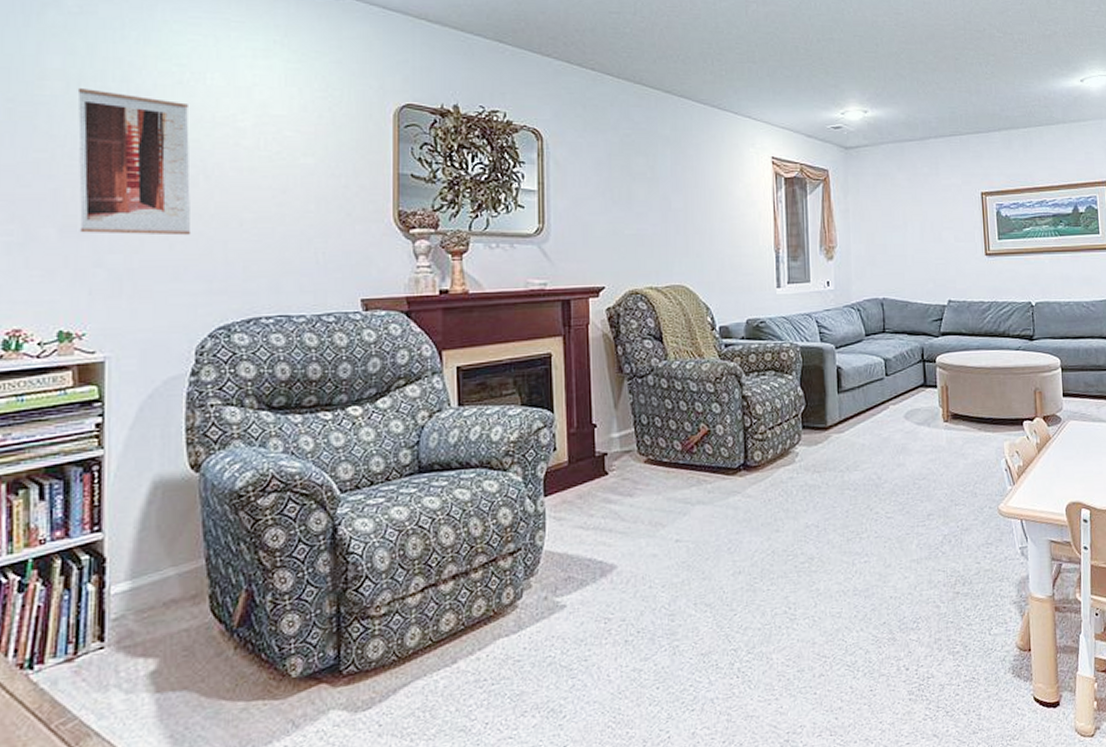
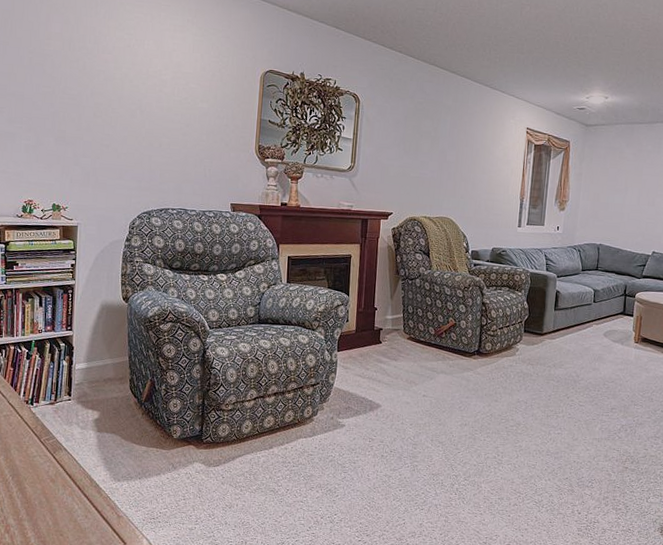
wall art: present [77,88,192,236] -> none [67,47,133,150]

